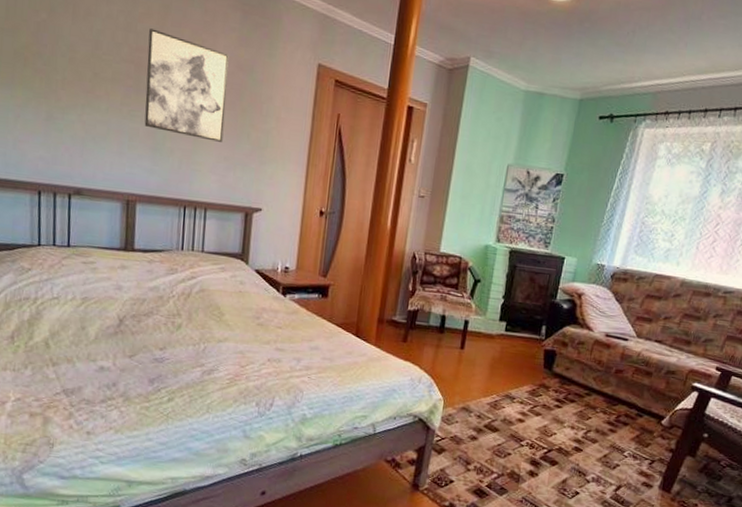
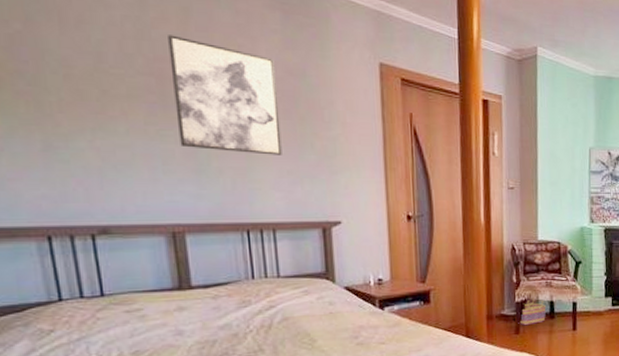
basket: none [407,309,437,336] -> present [518,297,546,326]

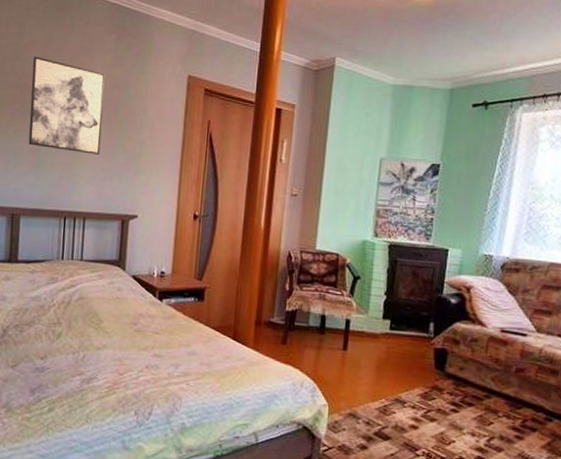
basket: present [518,297,546,326] -> none [286,309,316,337]

